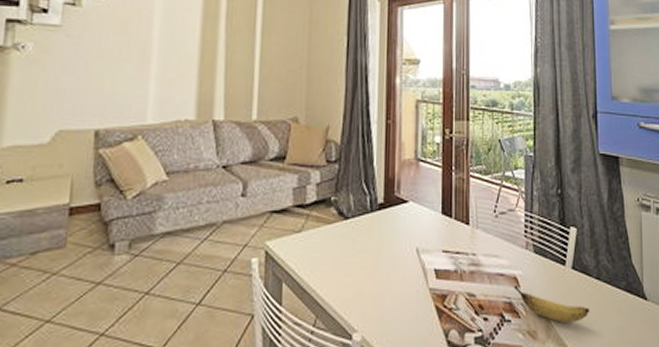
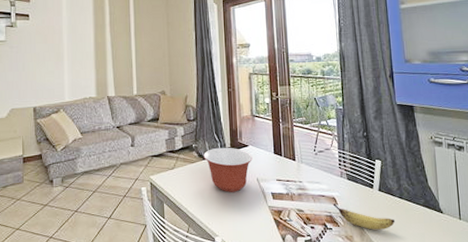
mixing bowl: none [345,202,413,268] -> present [203,147,252,192]

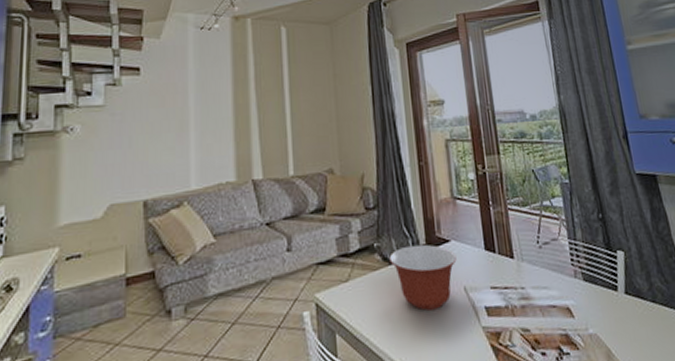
banana: present [333,203,396,230] -> none [568,316,651,351]

